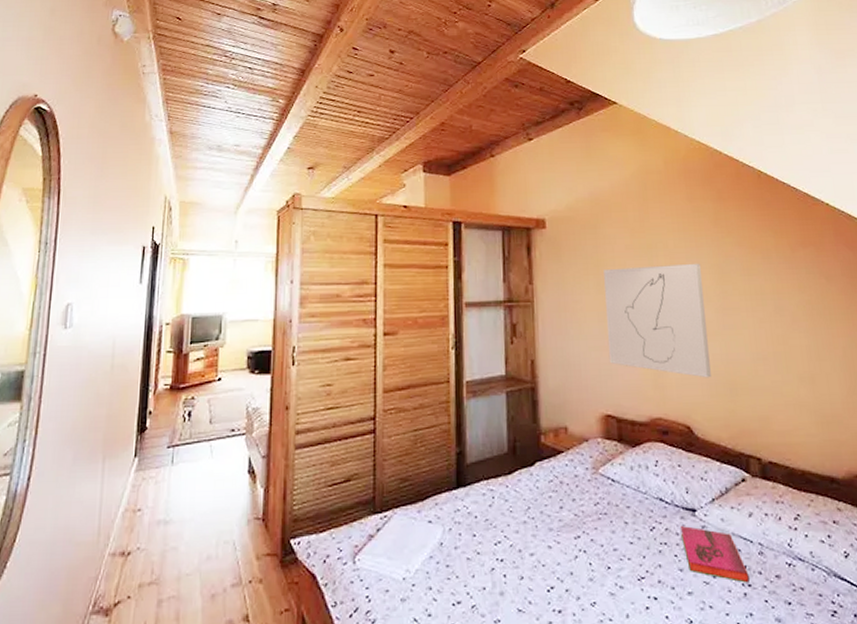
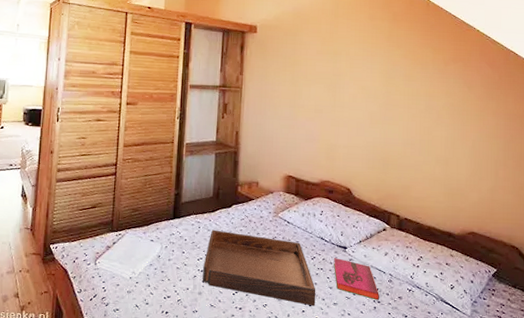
serving tray: none [503,499,663,600] -> present [203,230,316,306]
wall art: present [604,263,711,378] -> none [295,67,374,155]

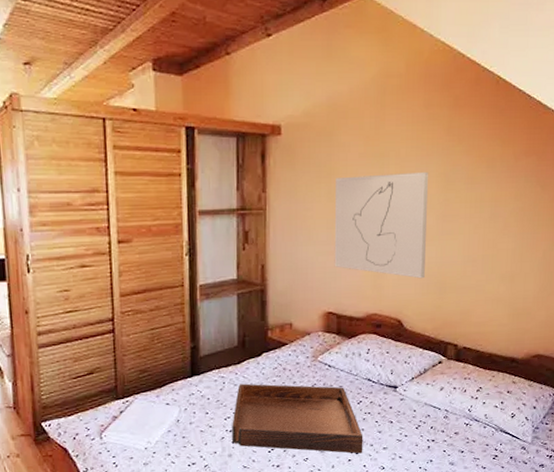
wall art: none [295,67,374,155] -> present [334,171,429,279]
hardback book: present [333,257,379,300] -> none [382,398,434,439]

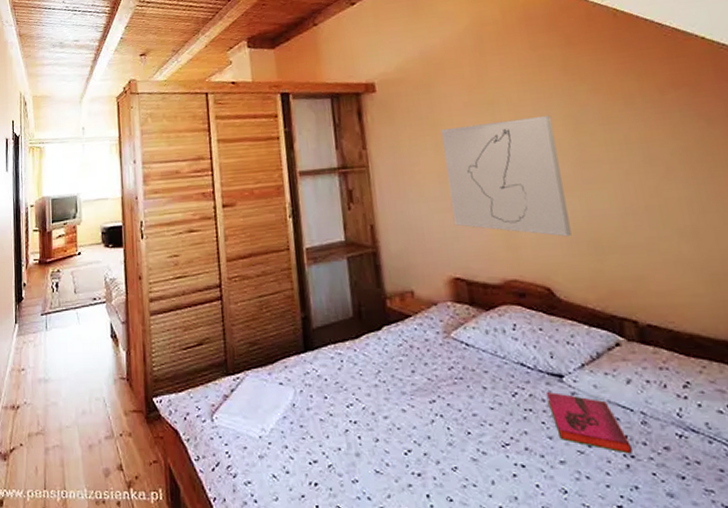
serving tray: present [232,383,363,454] -> none [356,363,532,467]
hardback book: none [382,398,434,439] -> present [545,391,632,454]

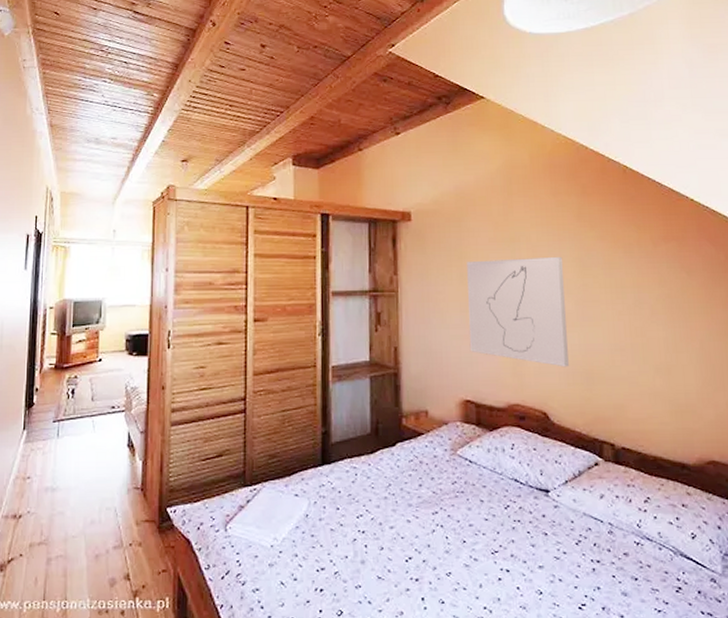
hardback book: present [545,391,632,454] -> none [533,504,598,559]

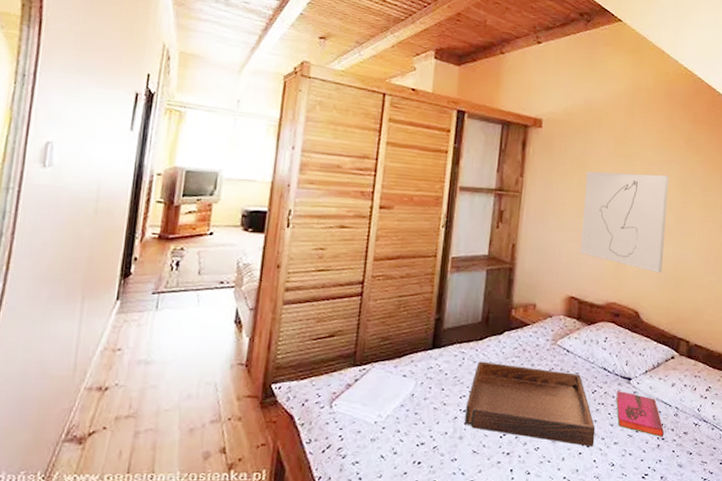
serving tray: none [365,477,515,572] -> present [465,361,596,447]
hardback book: none [533,504,598,559] -> present [615,390,664,437]

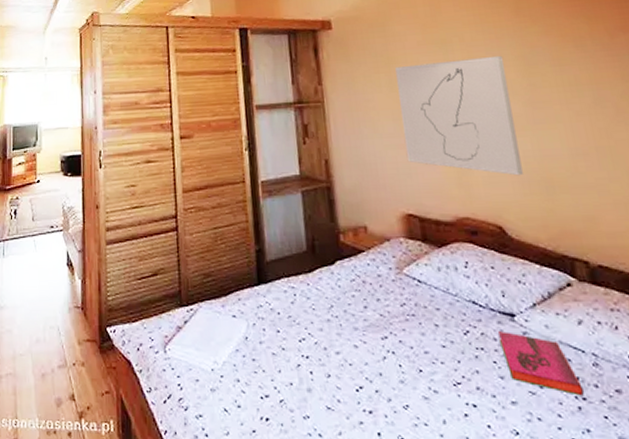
serving tray: present [465,361,596,447] -> none [308,297,483,407]

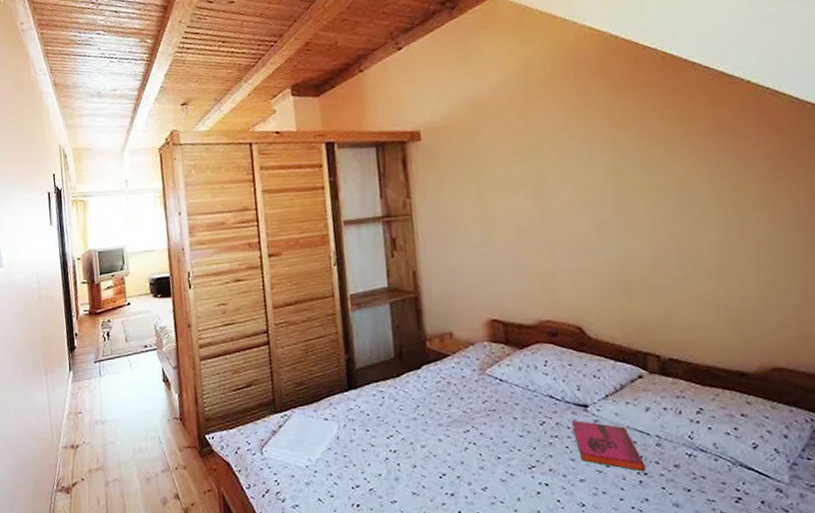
wall art: present [395,55,523,176] -> none [485,161,605,280]

